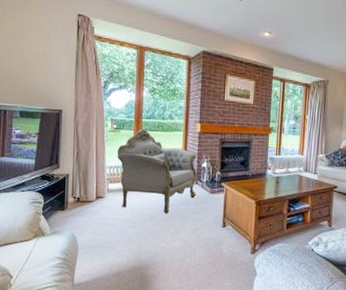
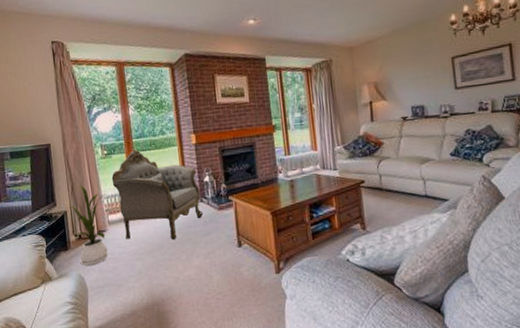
house plant: none [73,153,111,227] -> present [71,185,108,266]

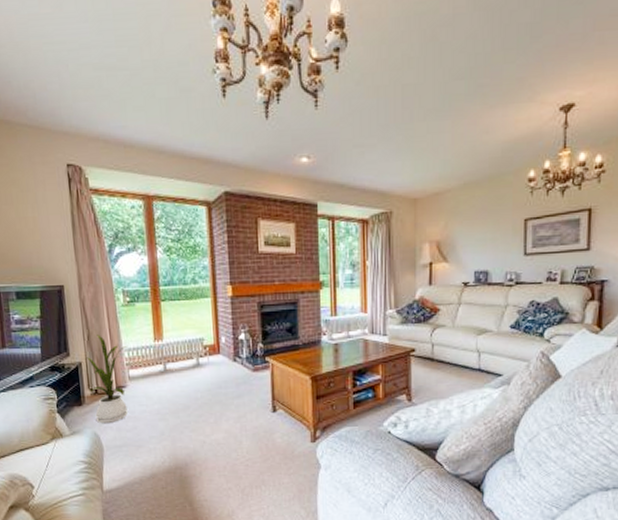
armchair: present [111,149,203,241] -> none [134,298,235,401]

